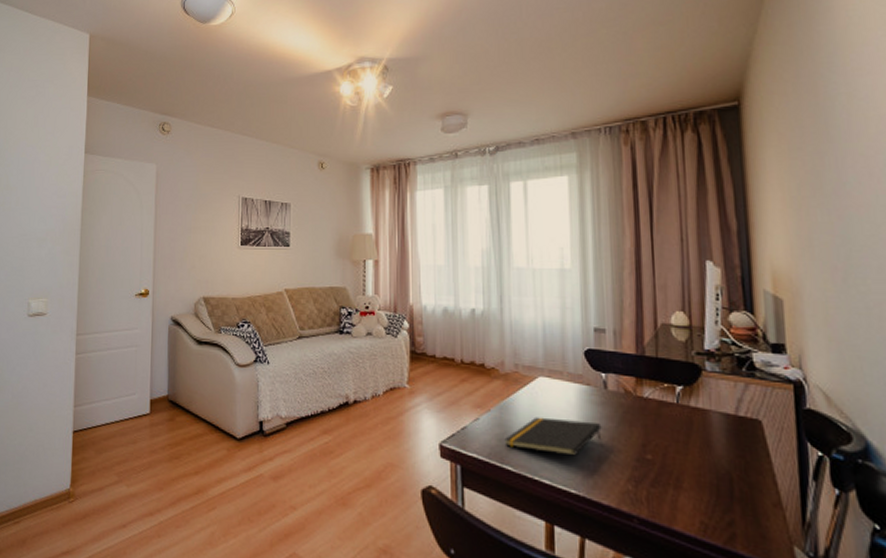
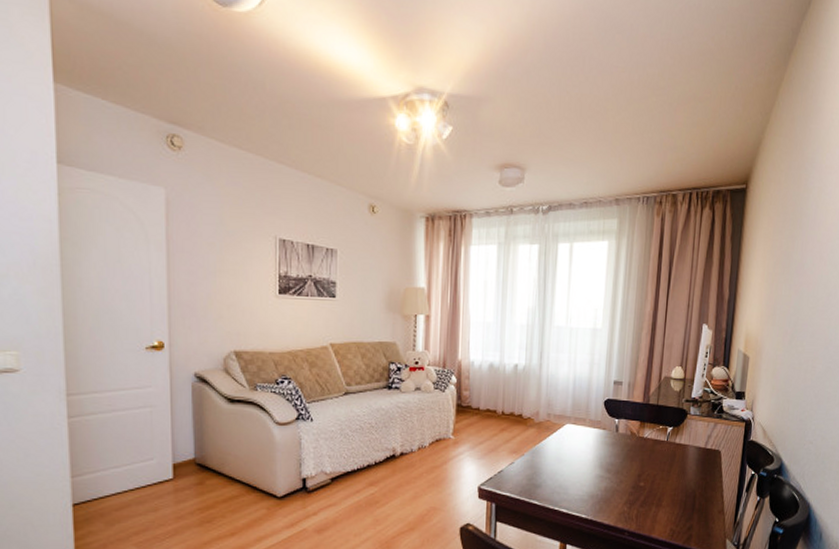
notepad: present [504,417,602,456] -> none [533,458,611,488]

